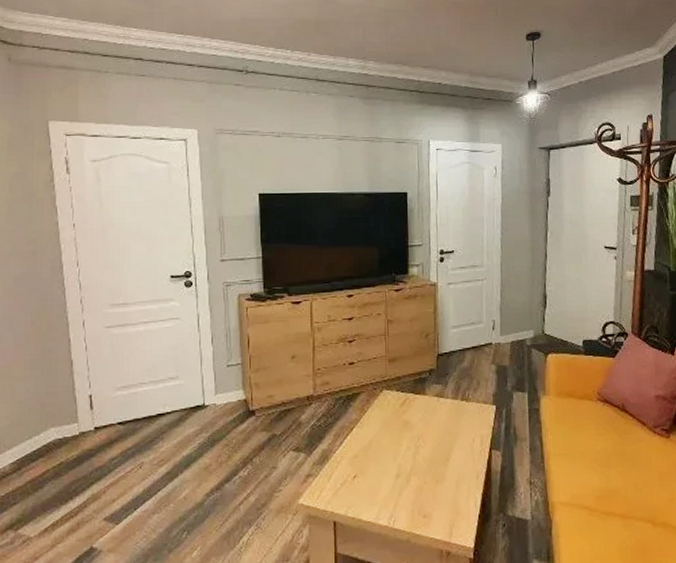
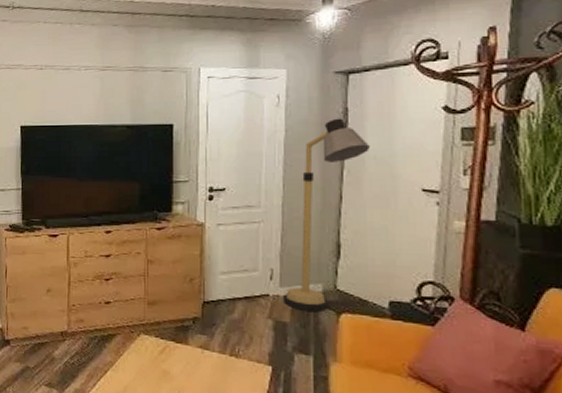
floor lamp: none [503,187,568,355] -> present [283,118,371,313]

